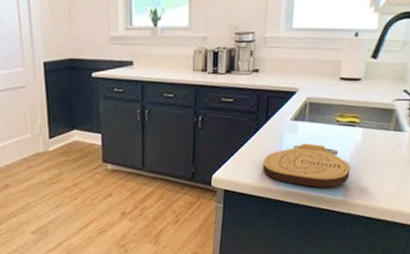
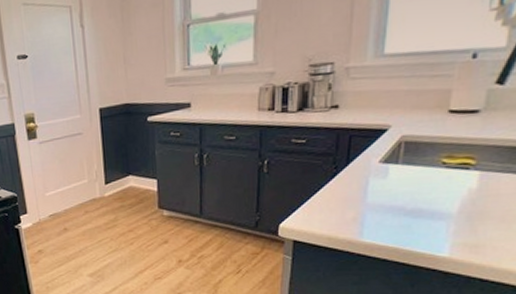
cutting board: present [263,143,350,188] -> none [342,189,460,242]

